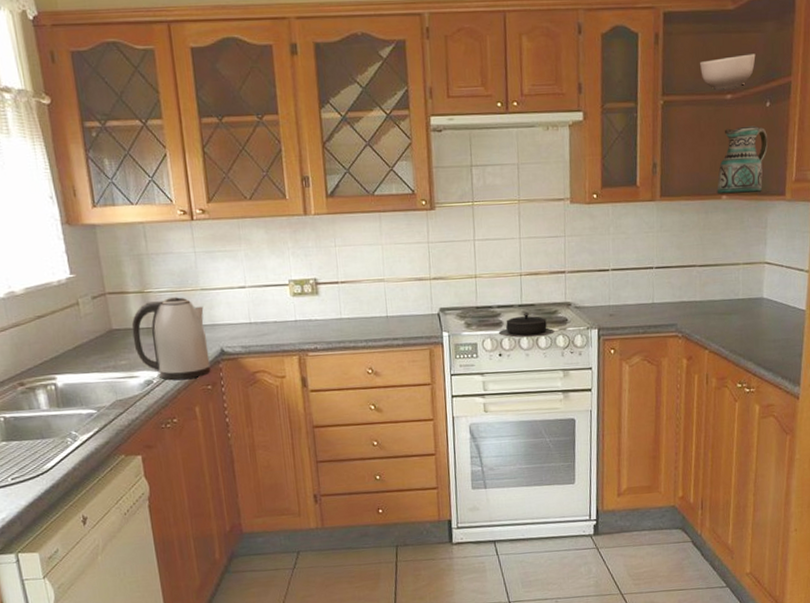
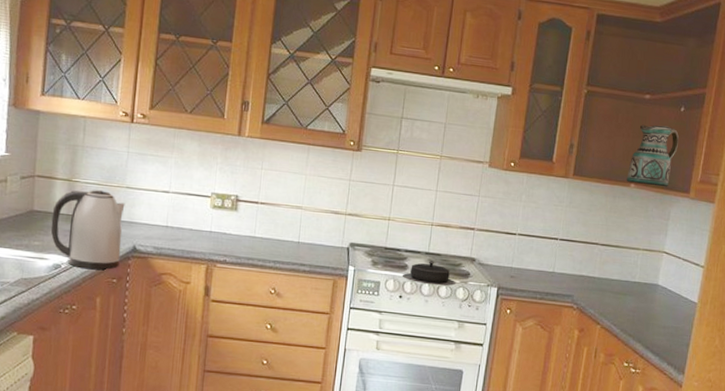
bowl: present [699,53,756,90] -> none [624,62,676,90]

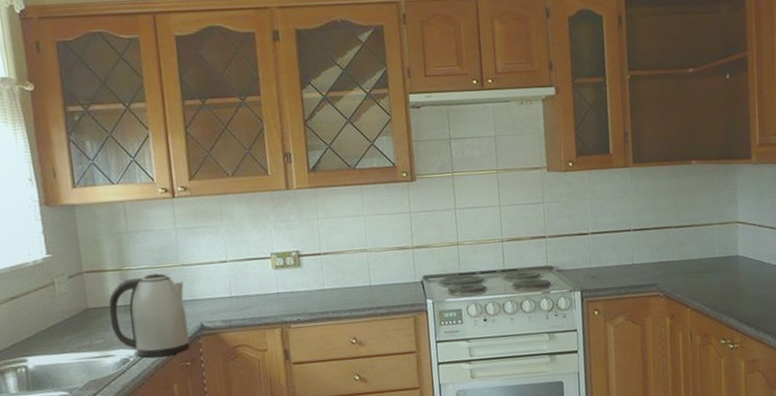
cooking pot: present [402,261,456,286] -> none [482,277,538,303]
ceramic pitcher: present [626,124,680,187] -> none [686,96,731,160]

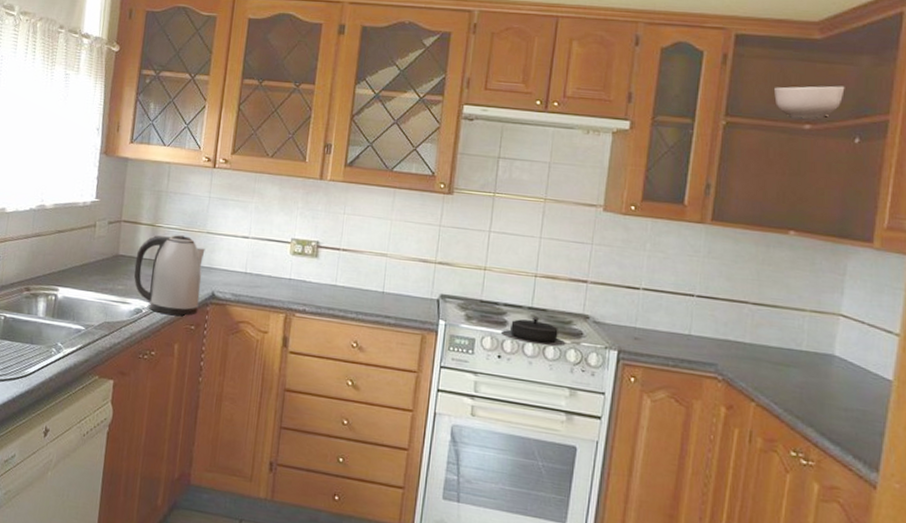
cooking pot: none [482,277,538,303] -> present [500,317,566,347]
bowl: none [661,32,713,65] -> present [773,85,845,119]

